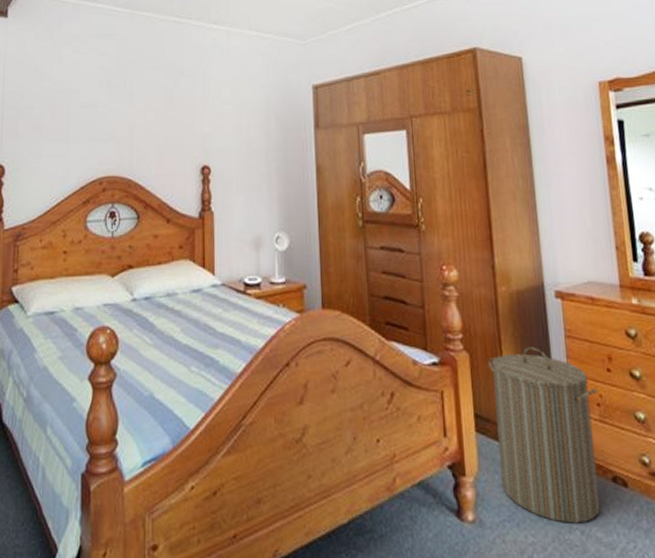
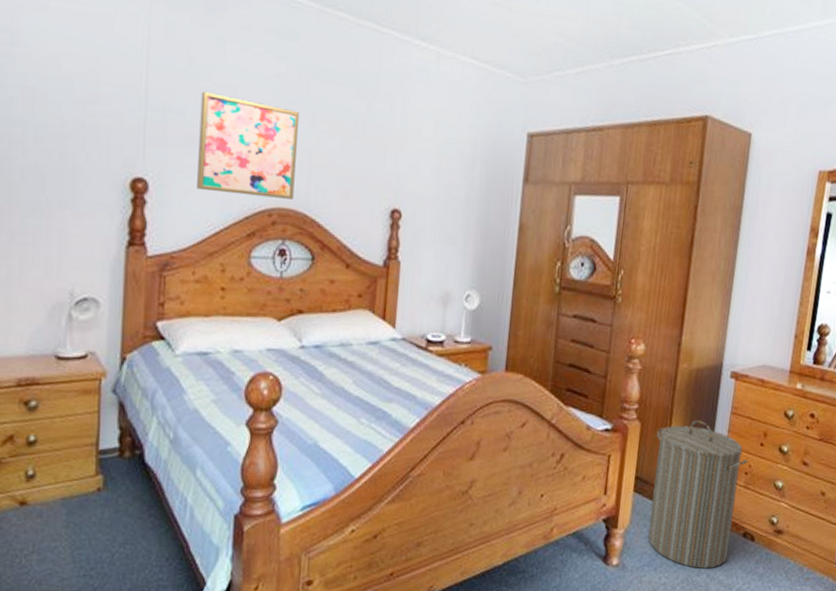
wall art: none [42,89,121,169] -> present [197,92,300,200]

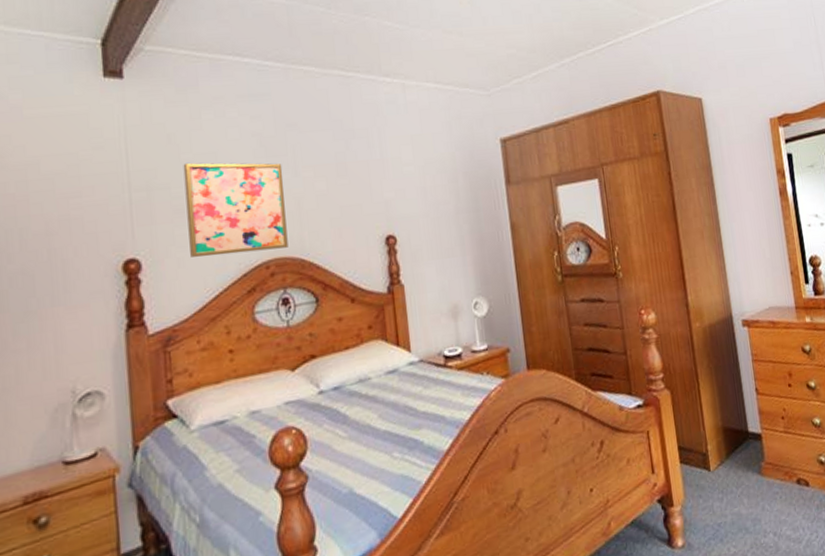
laundry hamper: present [648,420,749,569] -> none [688,375,788,530]

